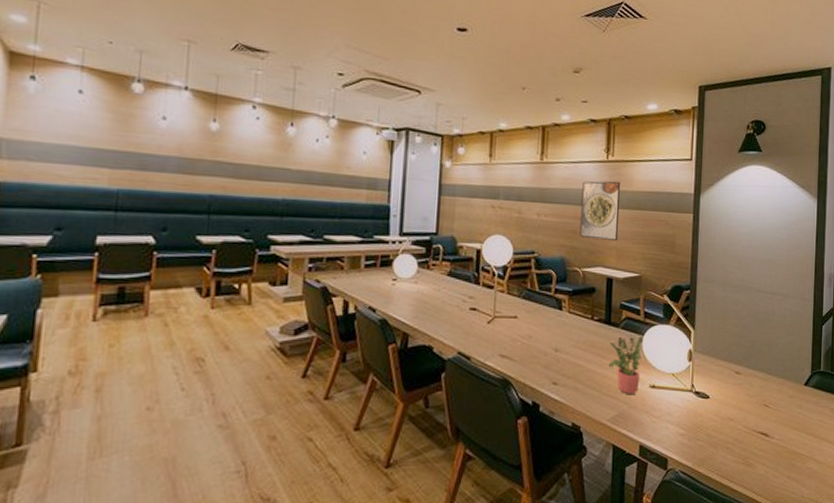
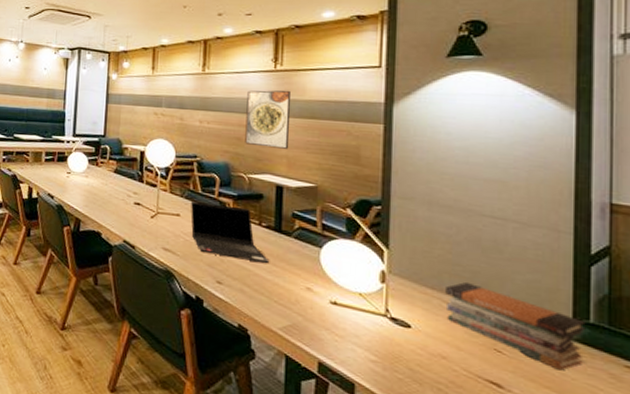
laptop computer: none [528,301,601,358] -> present [190,201,270,264]
potted plant: present [608,335,644,394] -> none [279,246,322,307]
book stack: none [733,350,819,413] -> present [445,281,586,371]

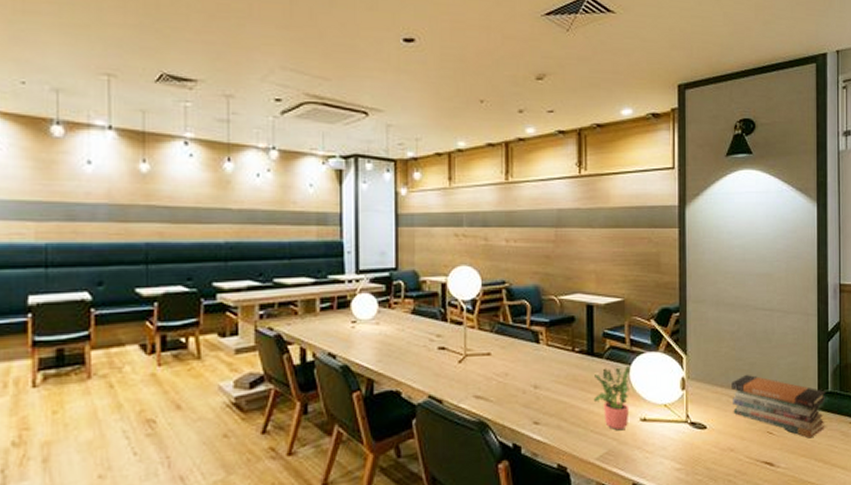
laptop computer: present [190,201,270,264] -> none [502,334,584,393]
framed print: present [245,90,290,149] -> none [554,197,597,263]
potted plant: none [279,246,322,307] -> present [593,365,631,430]

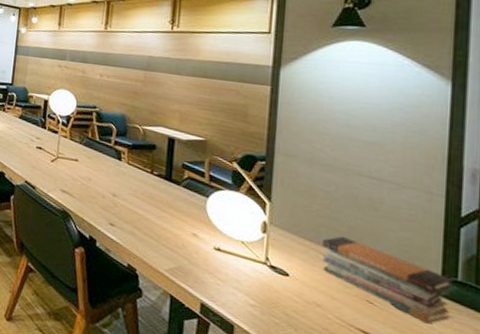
potted plant: present [593,365,631,430] -> none [167,194,208,252]

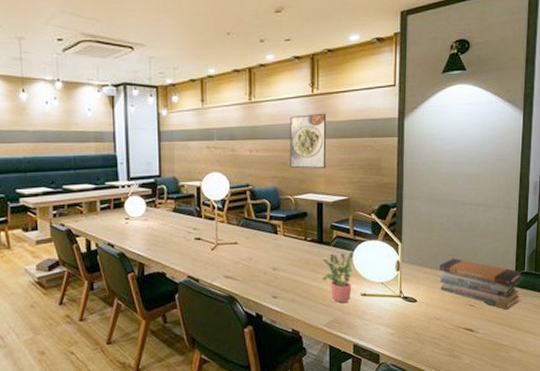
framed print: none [141,49,185,104] -> present [290,113,327,169]
potted plant: none [167,194,208,252] -> present [322,251,354,302]

